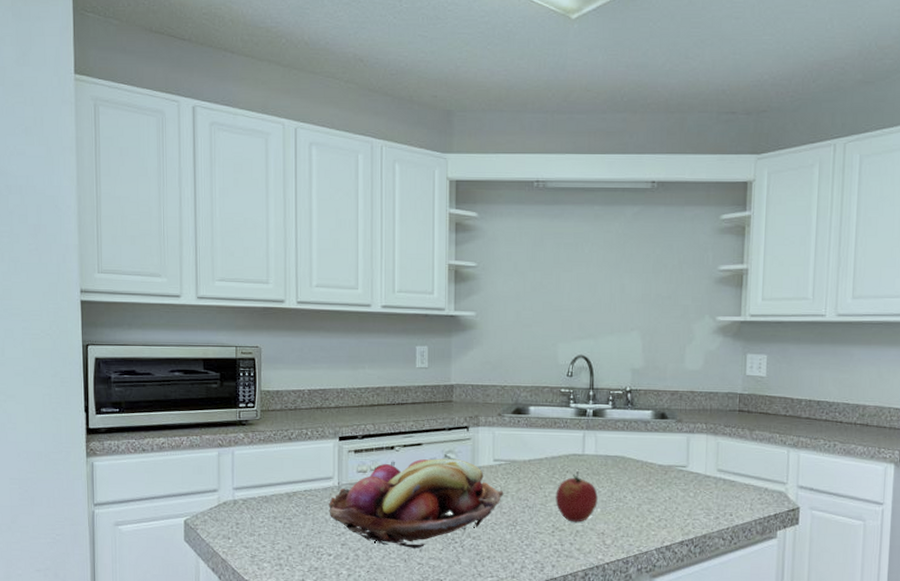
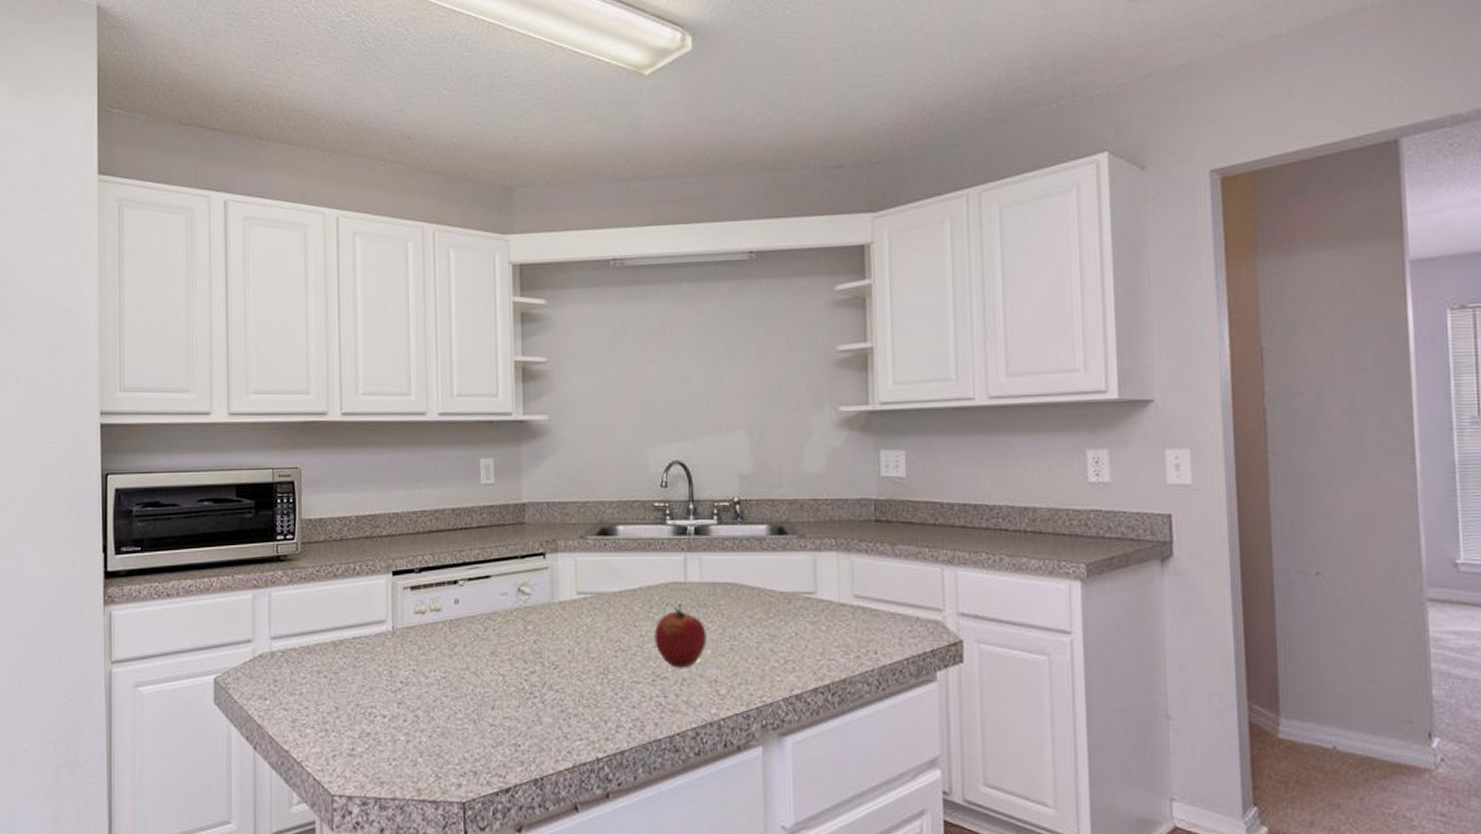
fruit basket: present [329,459,504,549] -> none [382,593,591,707]

